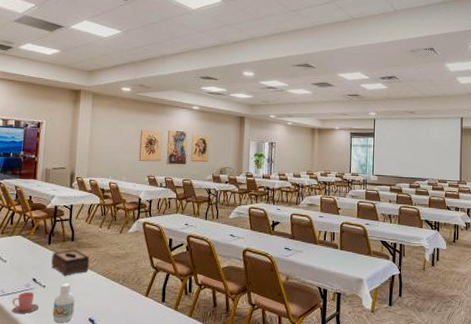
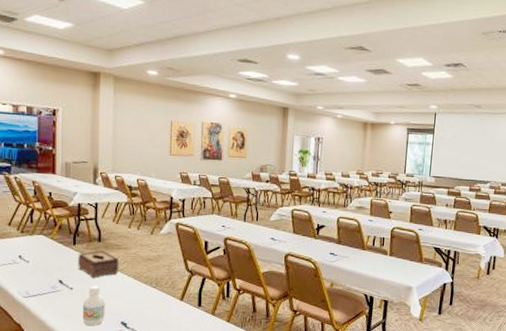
cup: present [12,292,39,314] -> none [39,294,67,316]

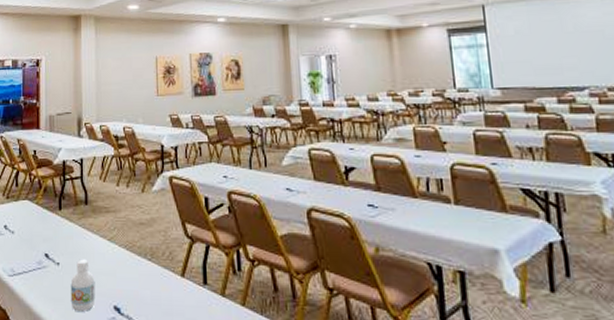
tissue box: present [78,250,119,278] -> none [64,215,109,250]

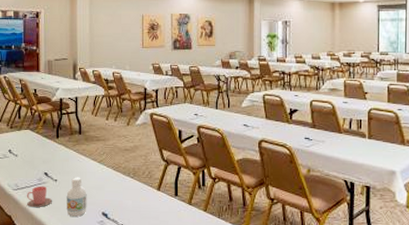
cup: none [24,271,54,300] -> present [27,186,52,208]

